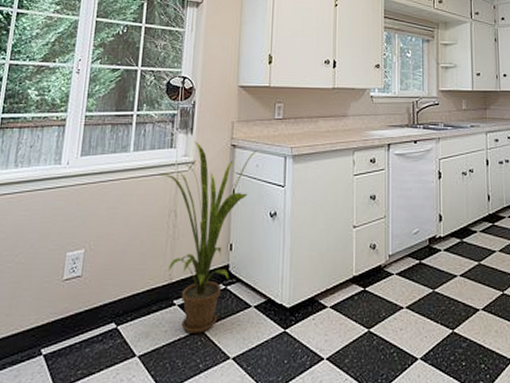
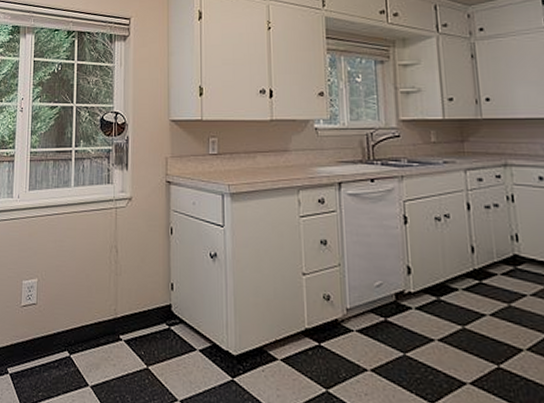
house plant: present [158,142,258,334] -> none [98,178,194,372]

